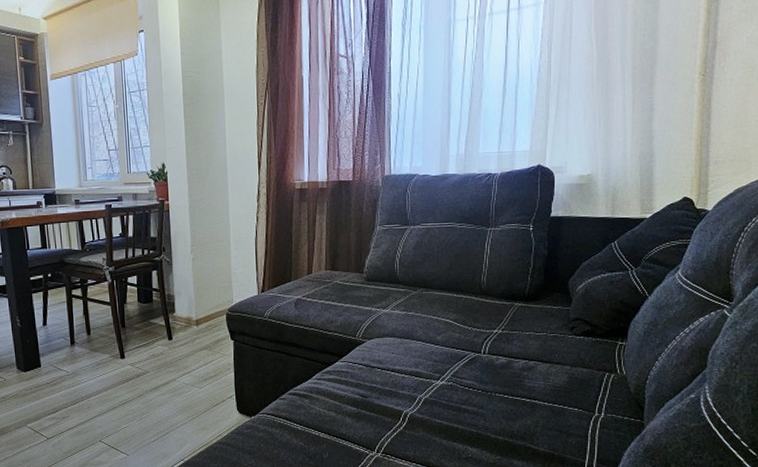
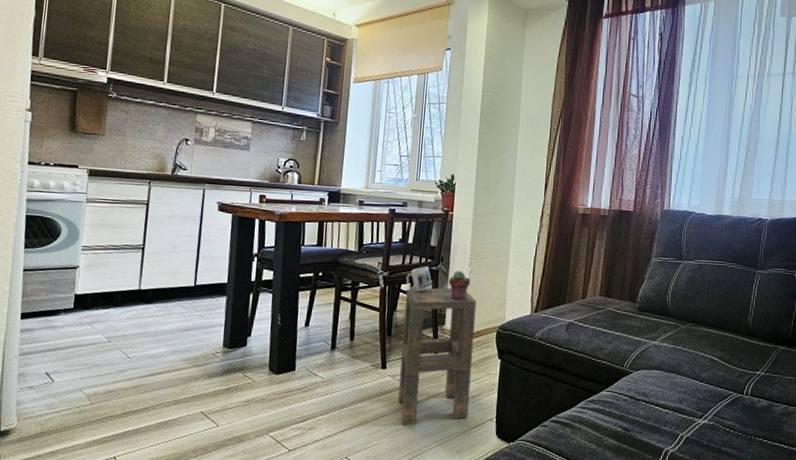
mug: none [131,258,159,284] -> present [406,266,433,292]
side table: none [133,277,208,409] -> present [398,287,477,426]
potted succulent: none [172,259,195,287] -> present [448,271,471,300]

